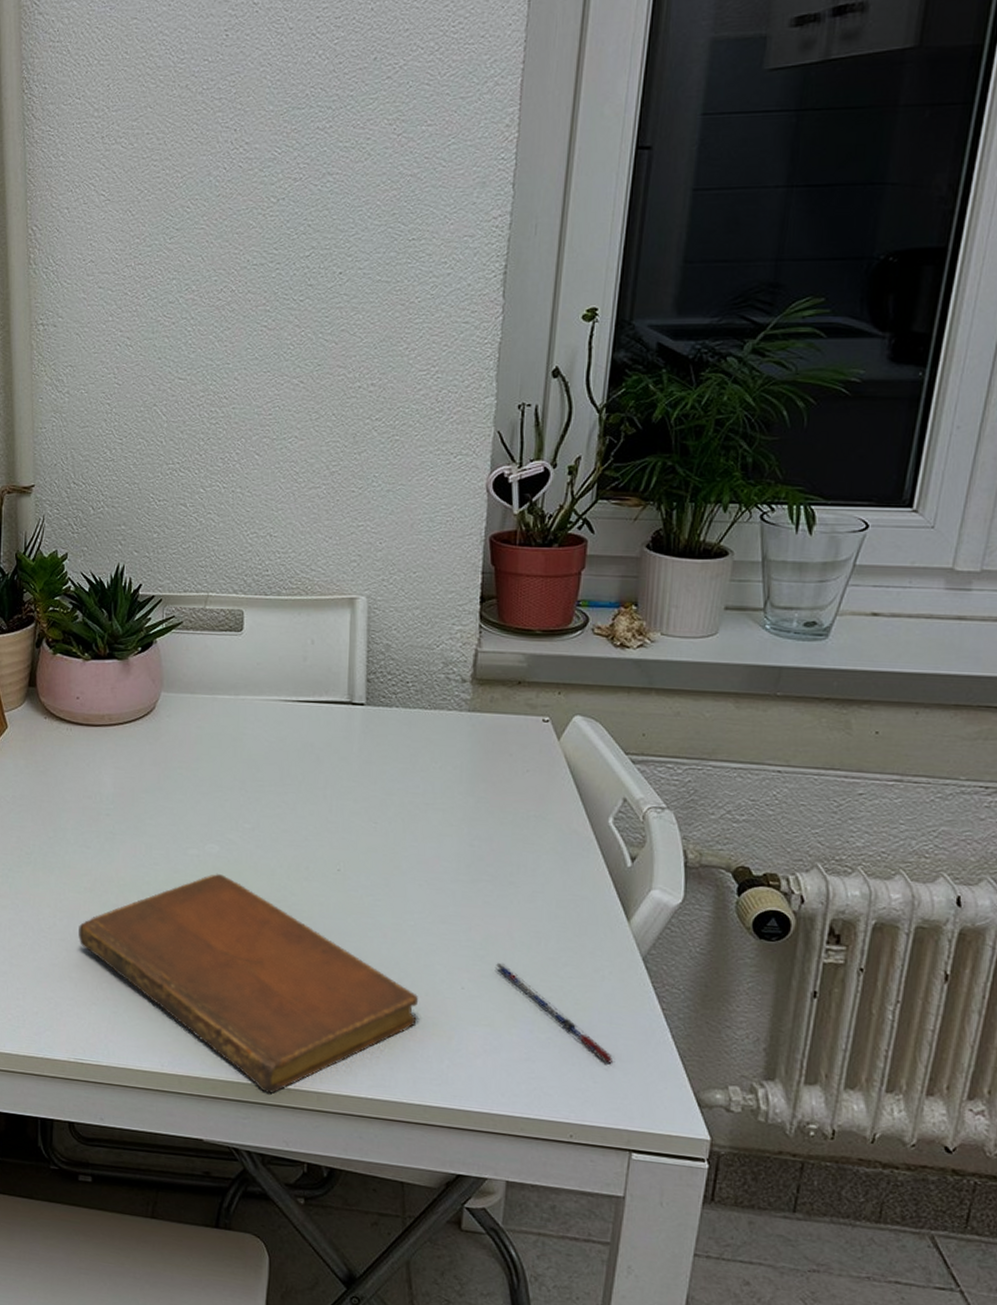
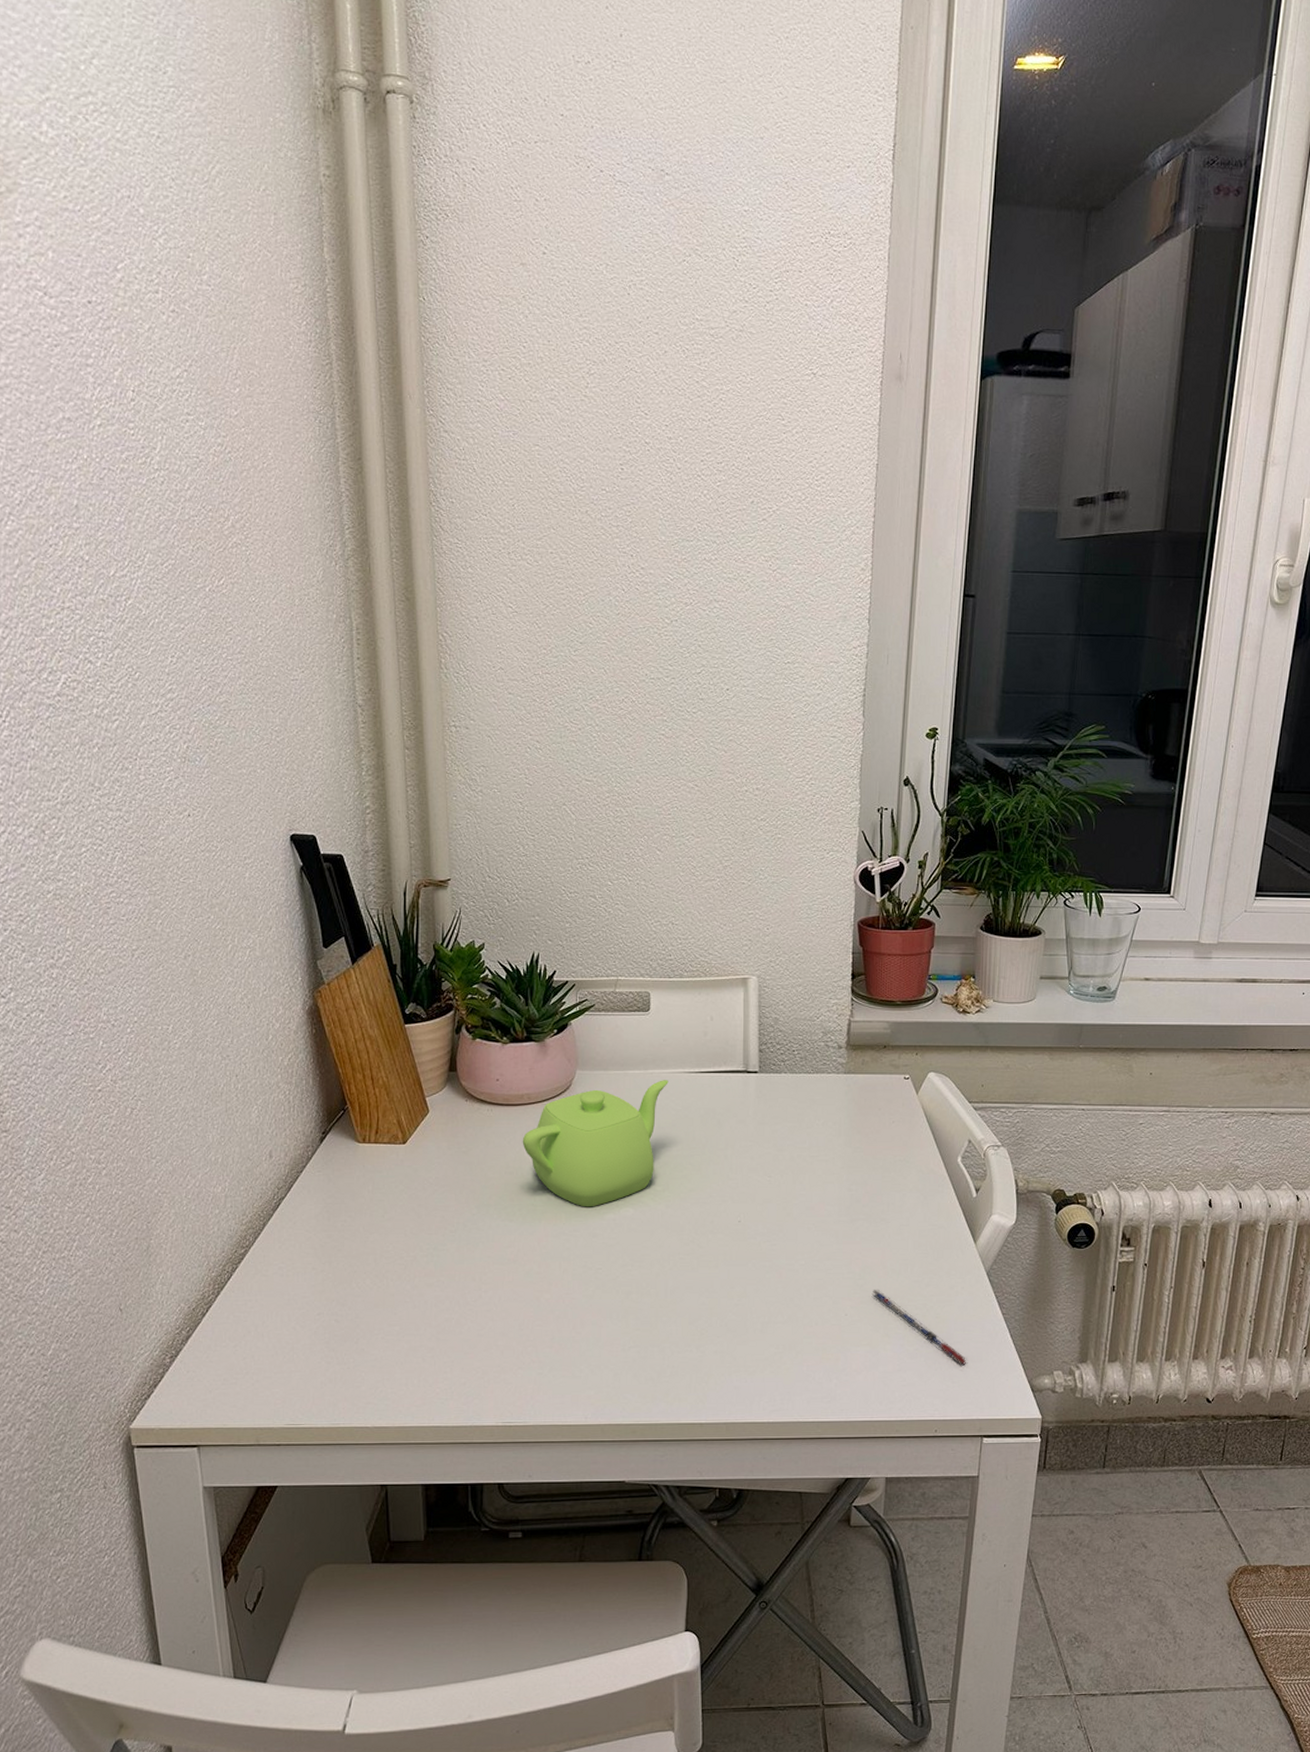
notebook: present [78,874,419,1093] -> none [504,1235,810,1430]
teapot: none [102,707,262,841] -> present [522,1080,669,1207]

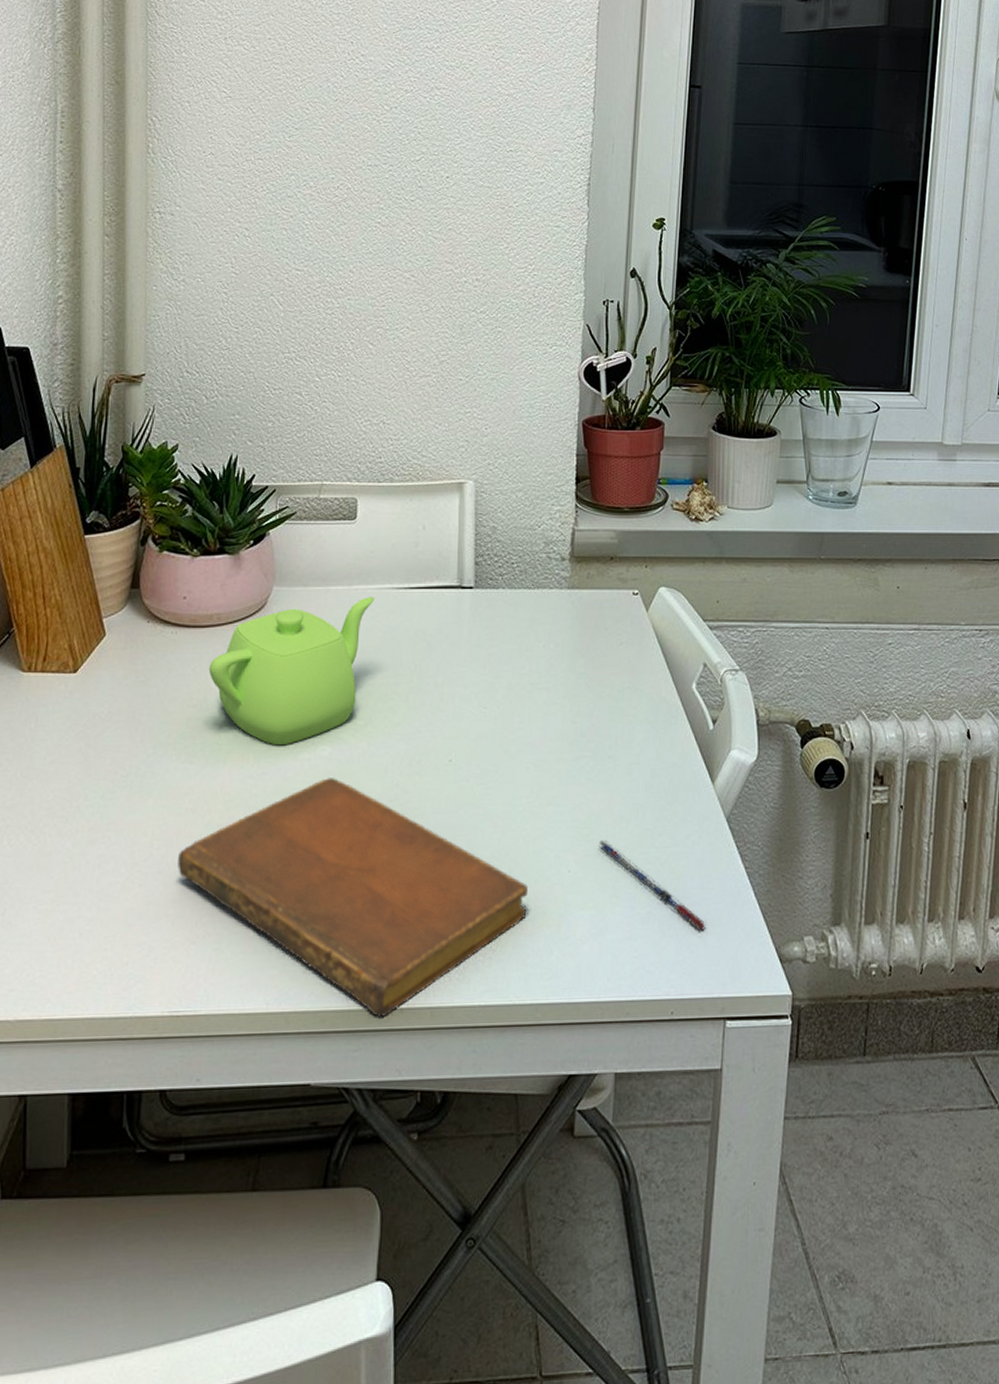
notebook: none [504,1235,810,1430] -> present [178,778,529,1017]

